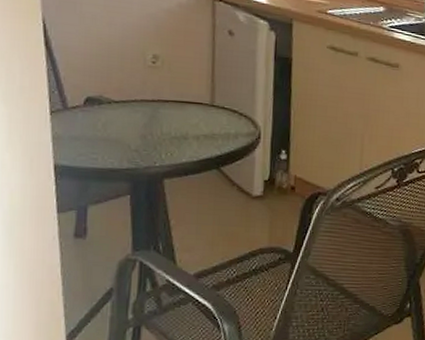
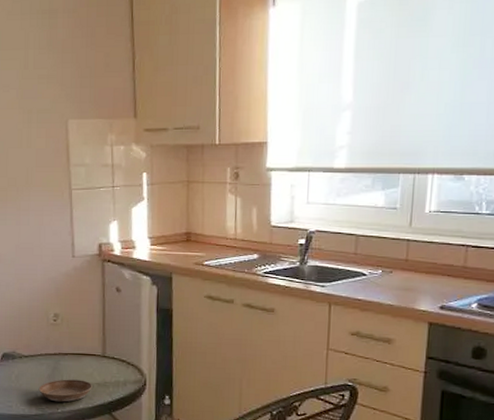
saucer: none [131,129,198,156] -> present [38,379,92,402]

